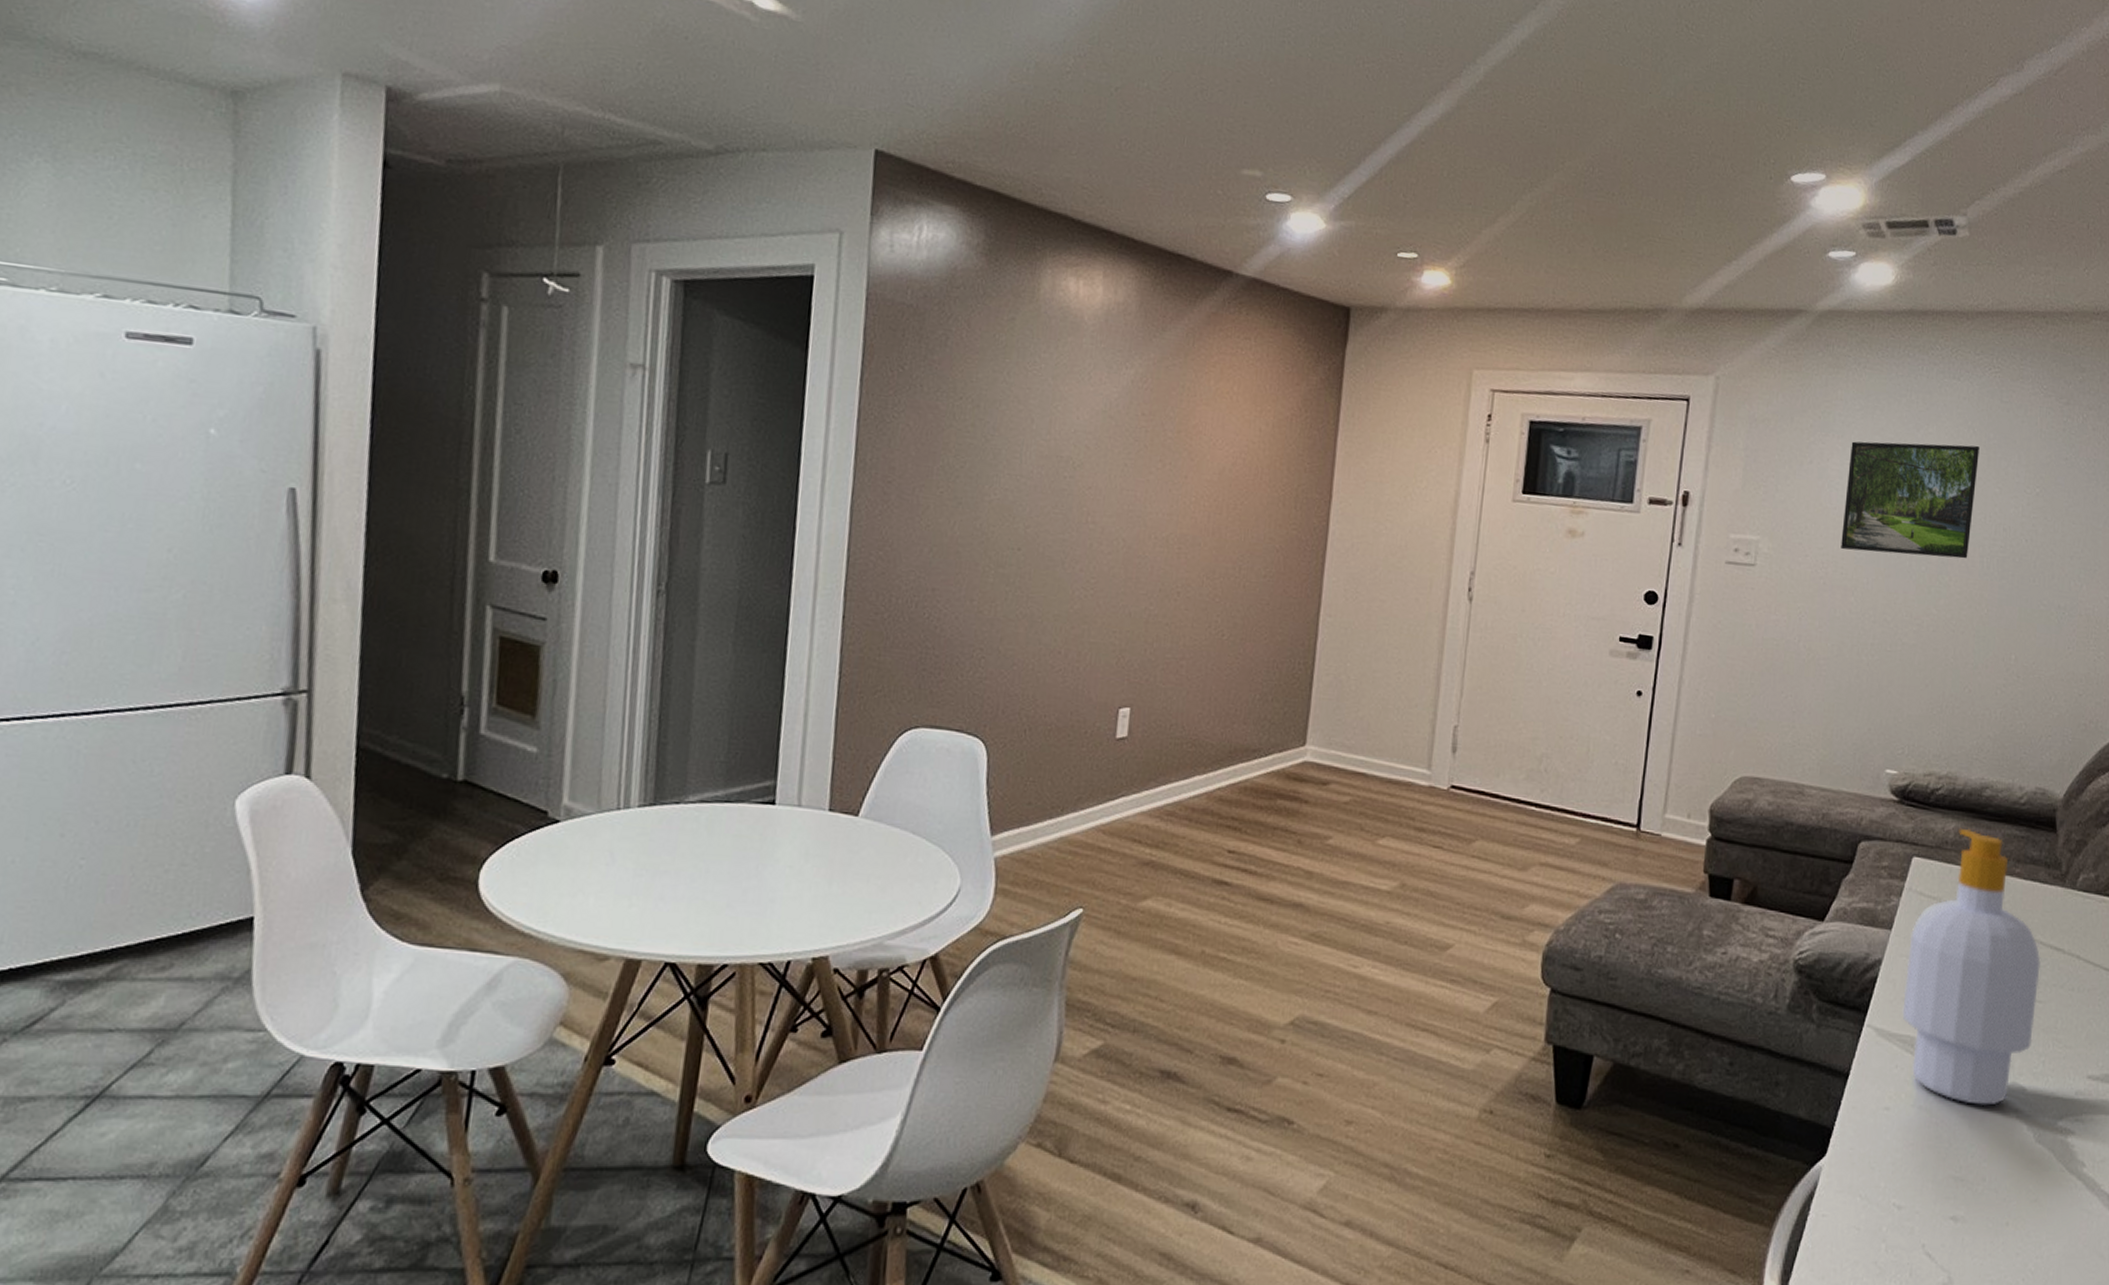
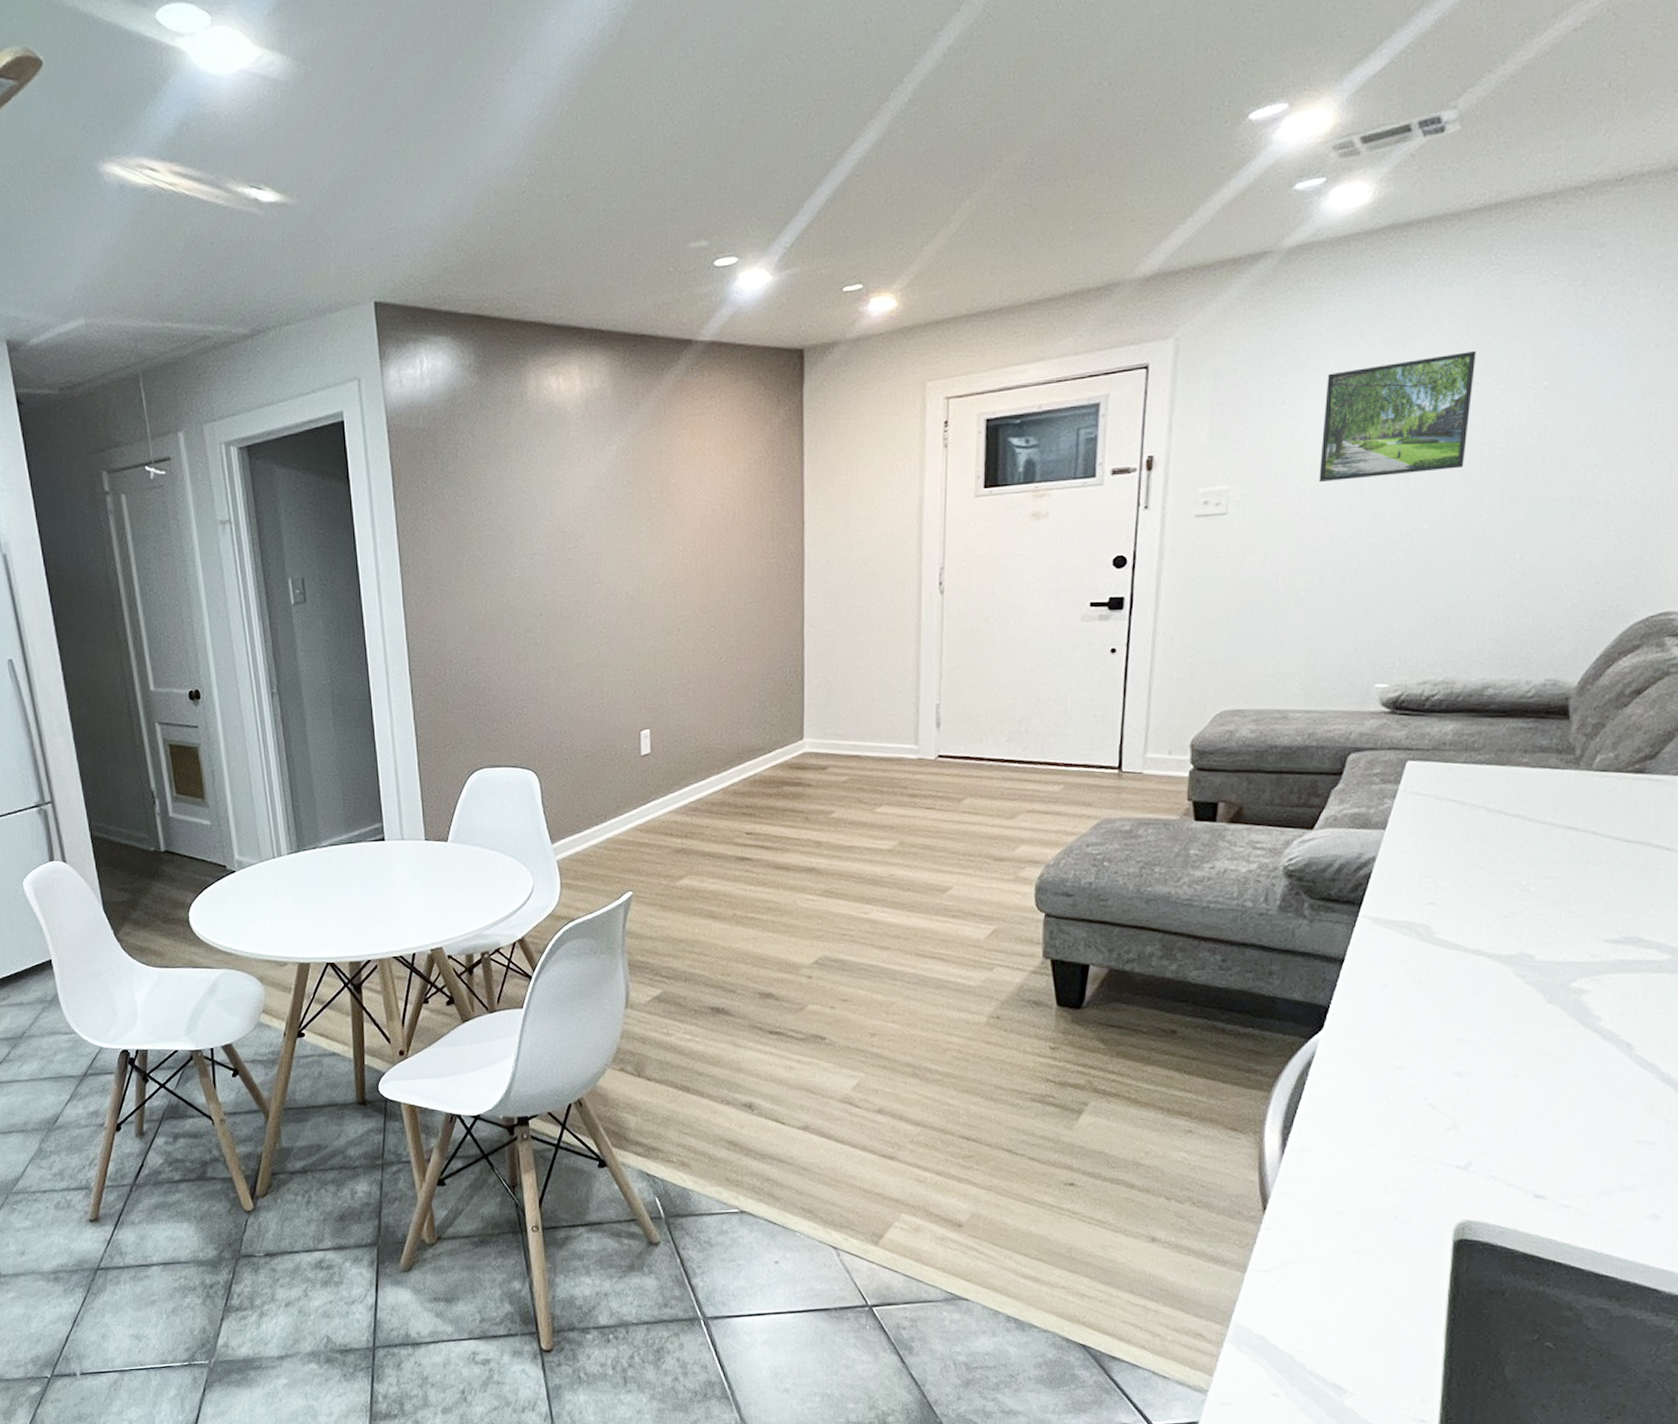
soap bottle: present [1902,827,2041,1106] -> none [1399,727,1552,975]

